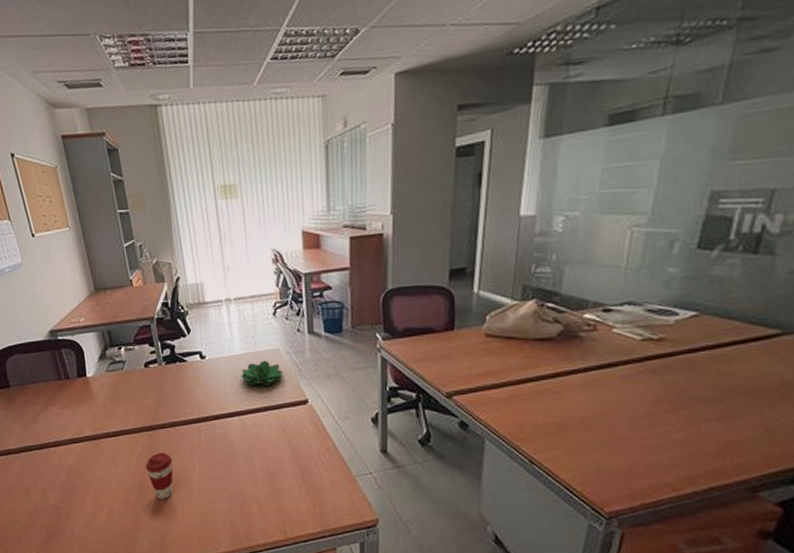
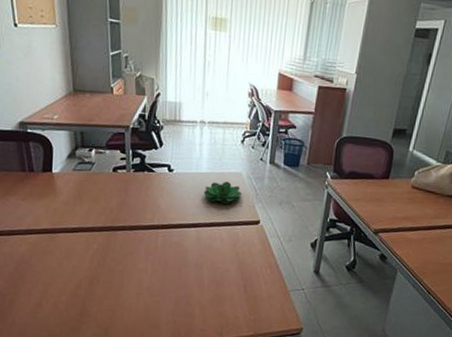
coffee cup: present [145,452,173,499] -> none [99,252,127,295]

